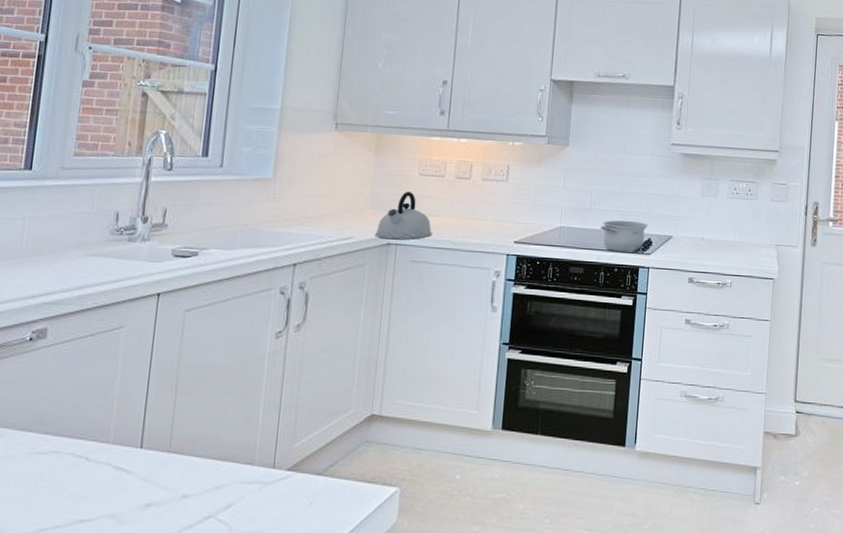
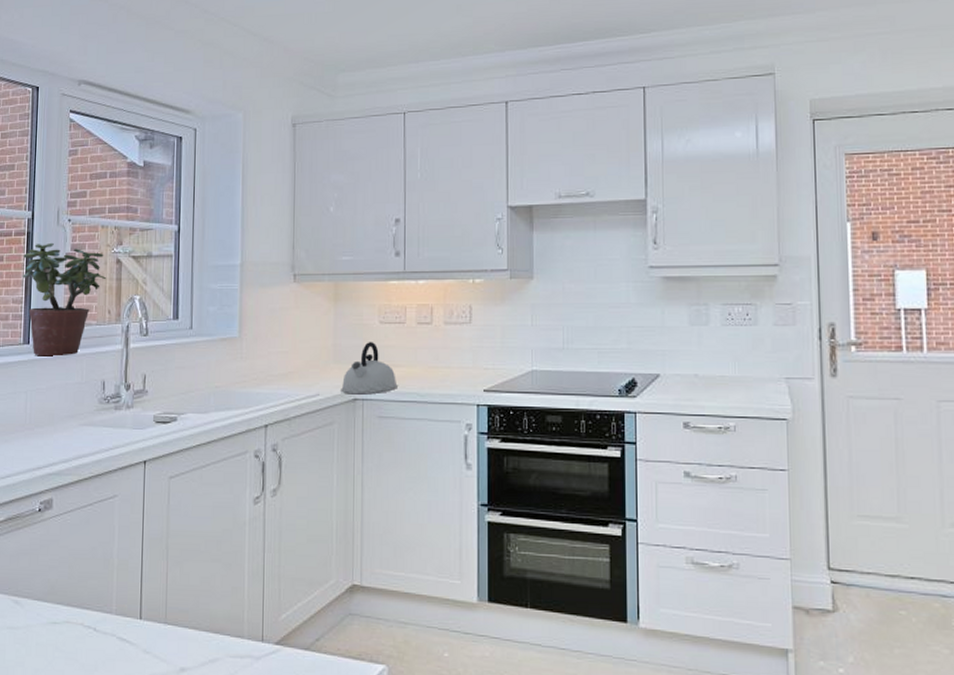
potted plant: none [29,68,130,185] -> present [23,242,107,357]
cooking pot: present [600,220,648,252] -> none [576,359,630,396]

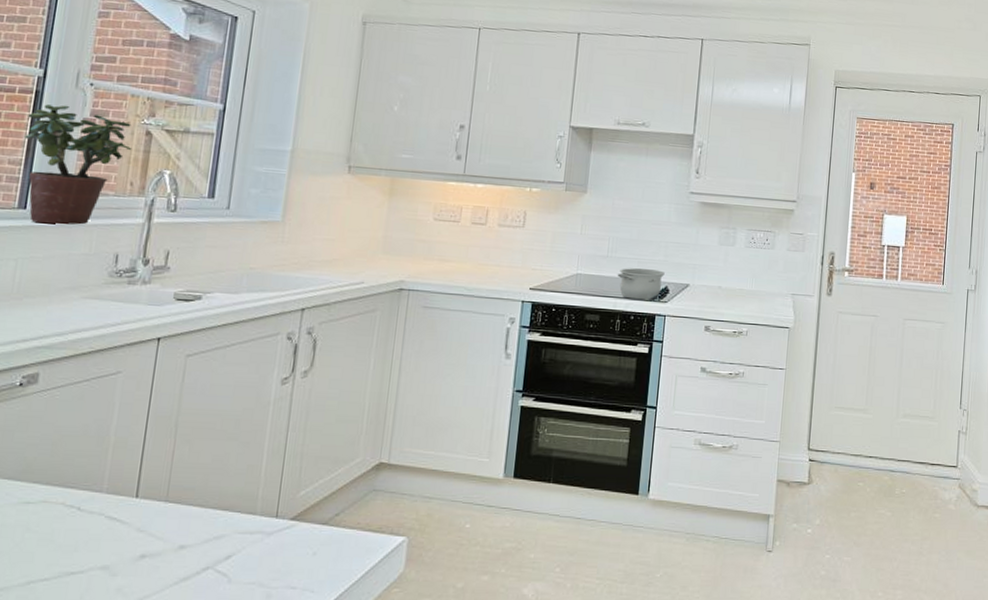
kettle: present [341,341,398,395] -> none [387,235,446,286]
cooking pot: none [576,359,630,396] -> present [617,268,665,300]

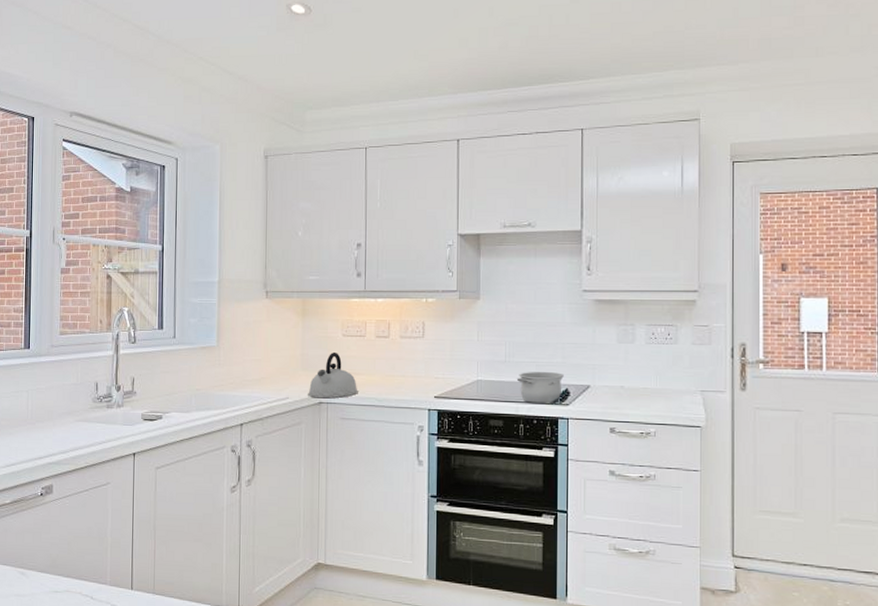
potted plant: present [25,104,132,226] -> none [23,258,98,360]
kettle: none [387,235,446,286] -> present [308,351,358,399]

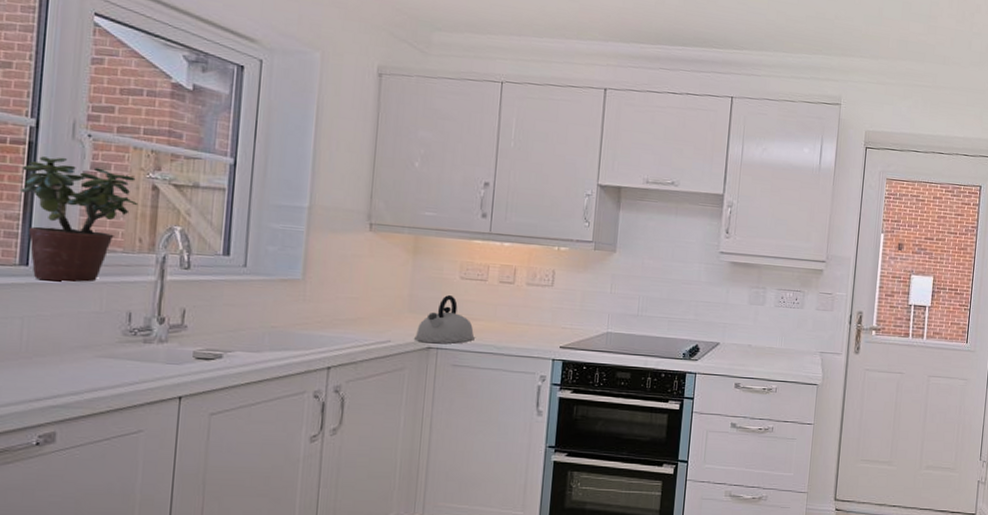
potted plant: none [23,258,98,360] -> present [21,156,139,283]
cooking pot: present [516,371,564,403] -> none [647,326,695,358]

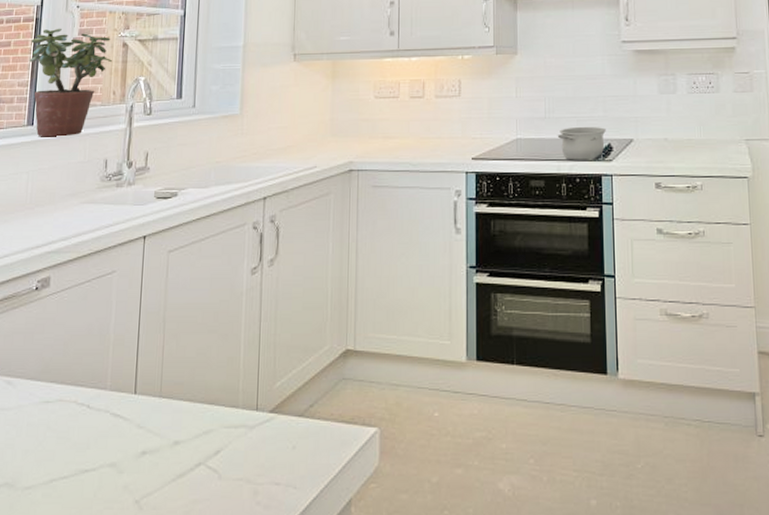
kettle: present [414,294,475,344] -> none [337,115,391,166]
cooking pot: none [647,326,695,358] -> present [557,126,606,160]

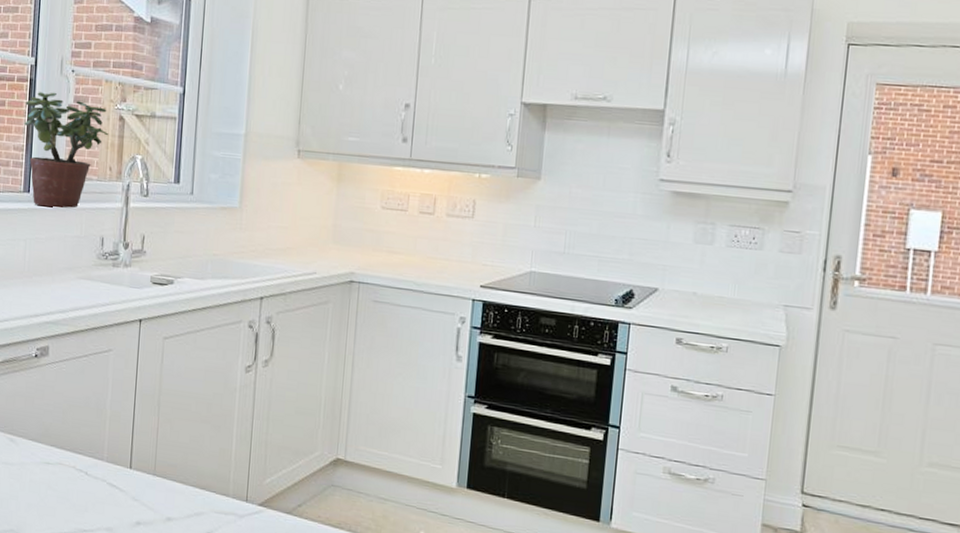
cooking pot: present [557,126,606,160] -> none [575,266,629,305]

